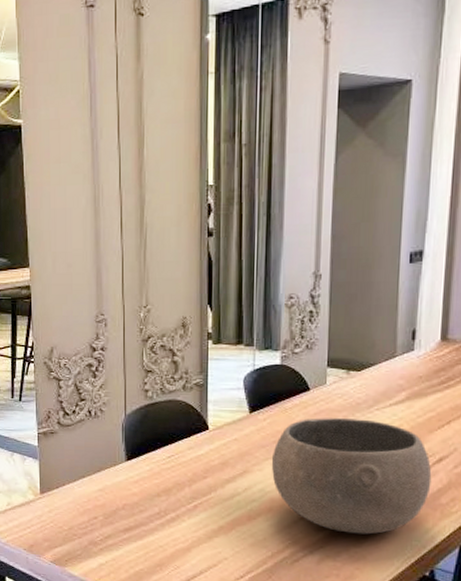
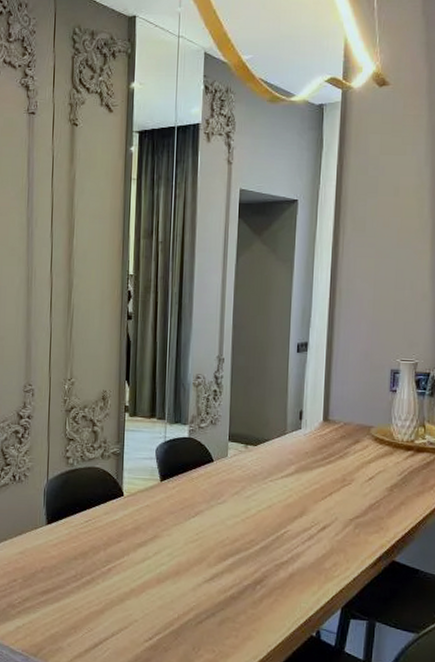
bowl: present [271,418,432,535] -> none [179,487,317,597]

